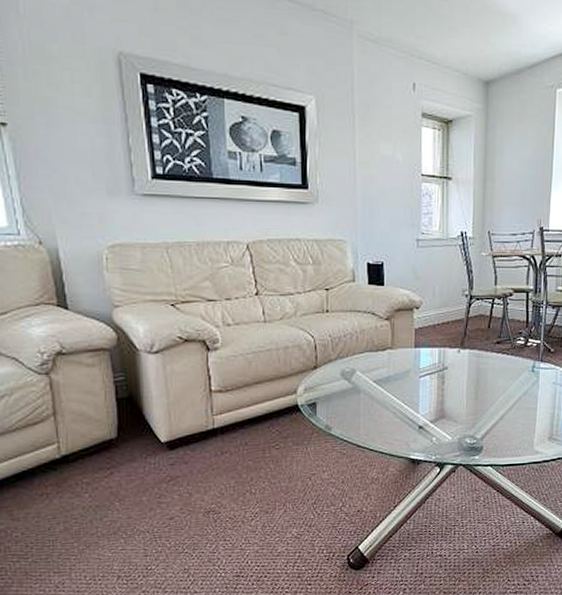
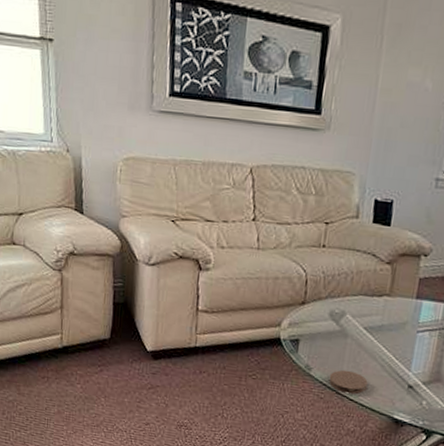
coaster: none [349,423,384,445] -> present [328,370,368,395]

